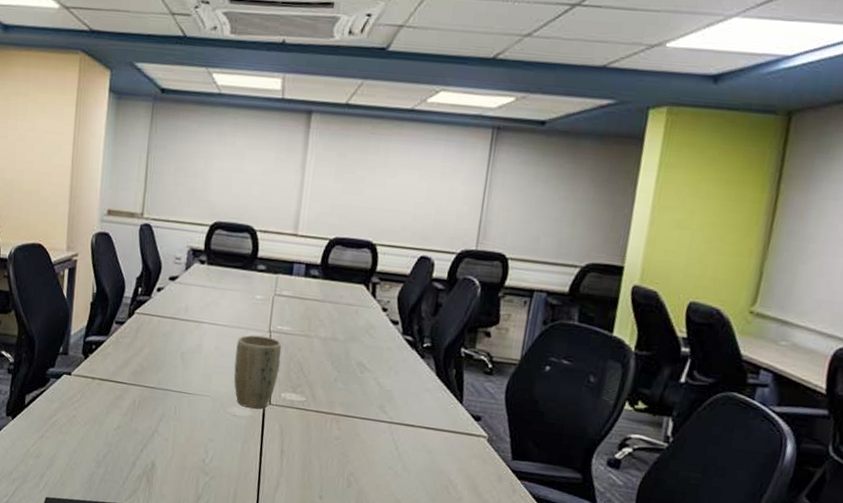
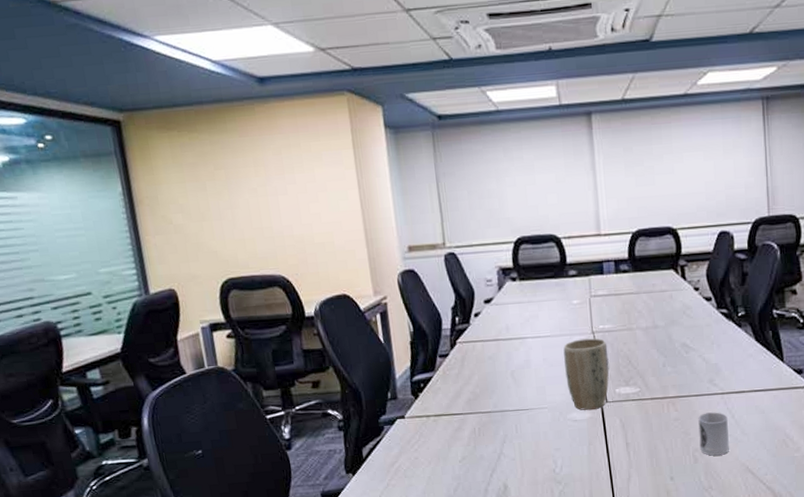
cup: none [356,438,391,486] -> present [698,412,729,456]

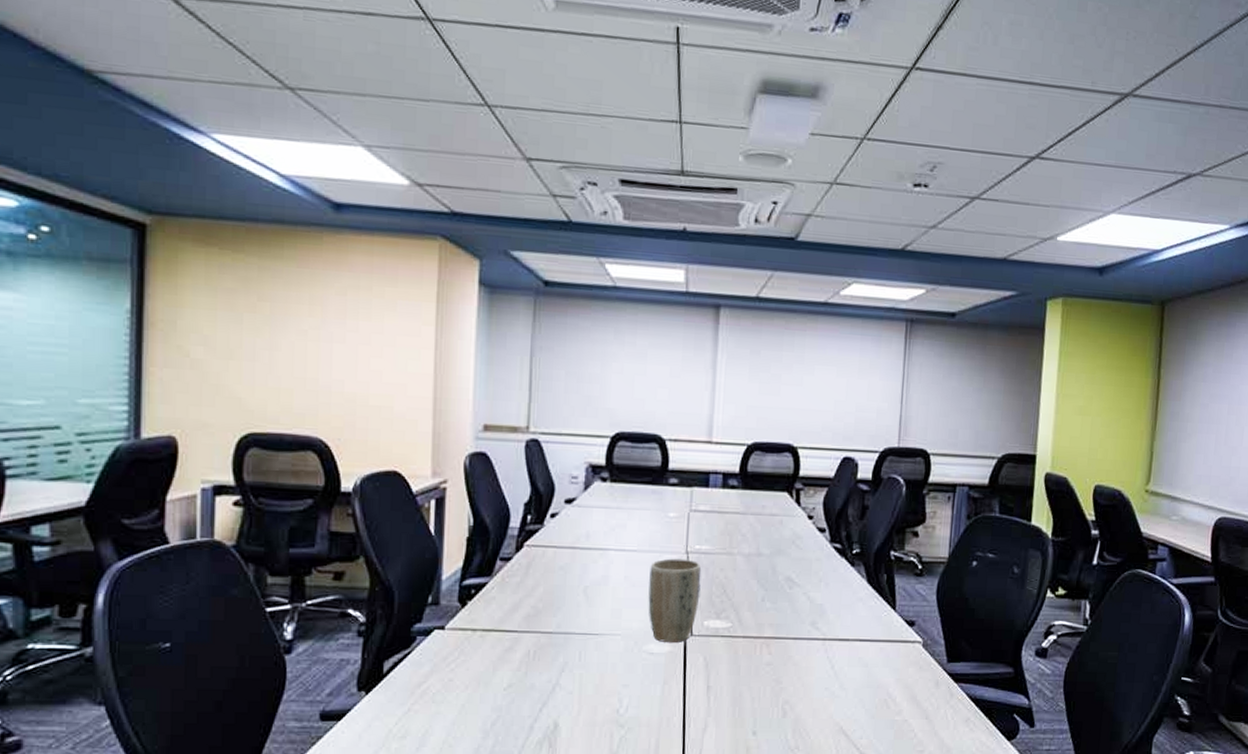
cup: present [698,412,729,456] -> none [791,660,826,711]

